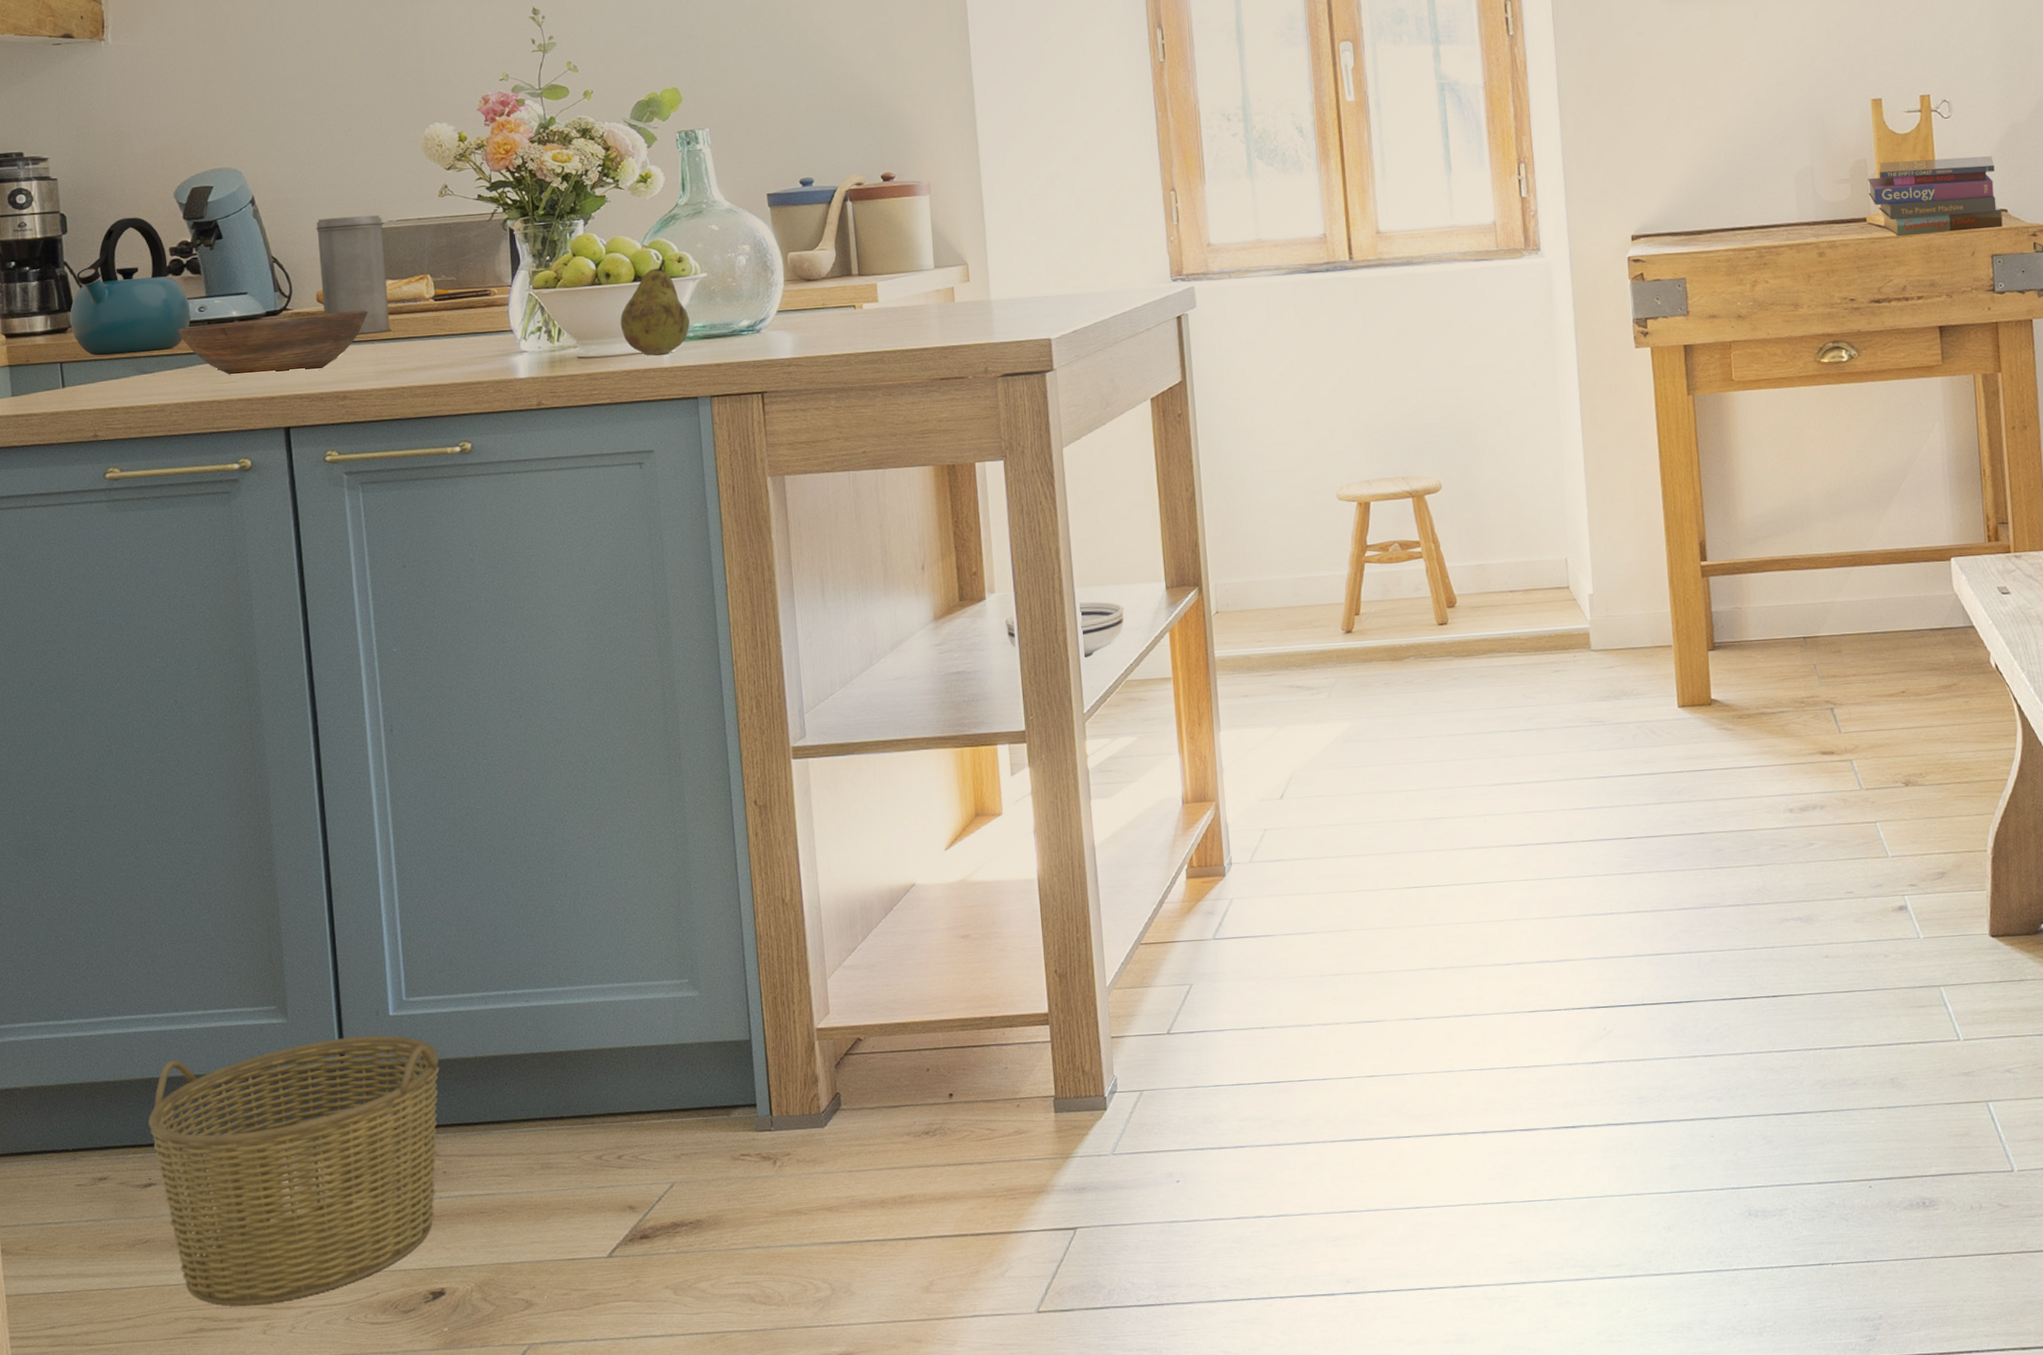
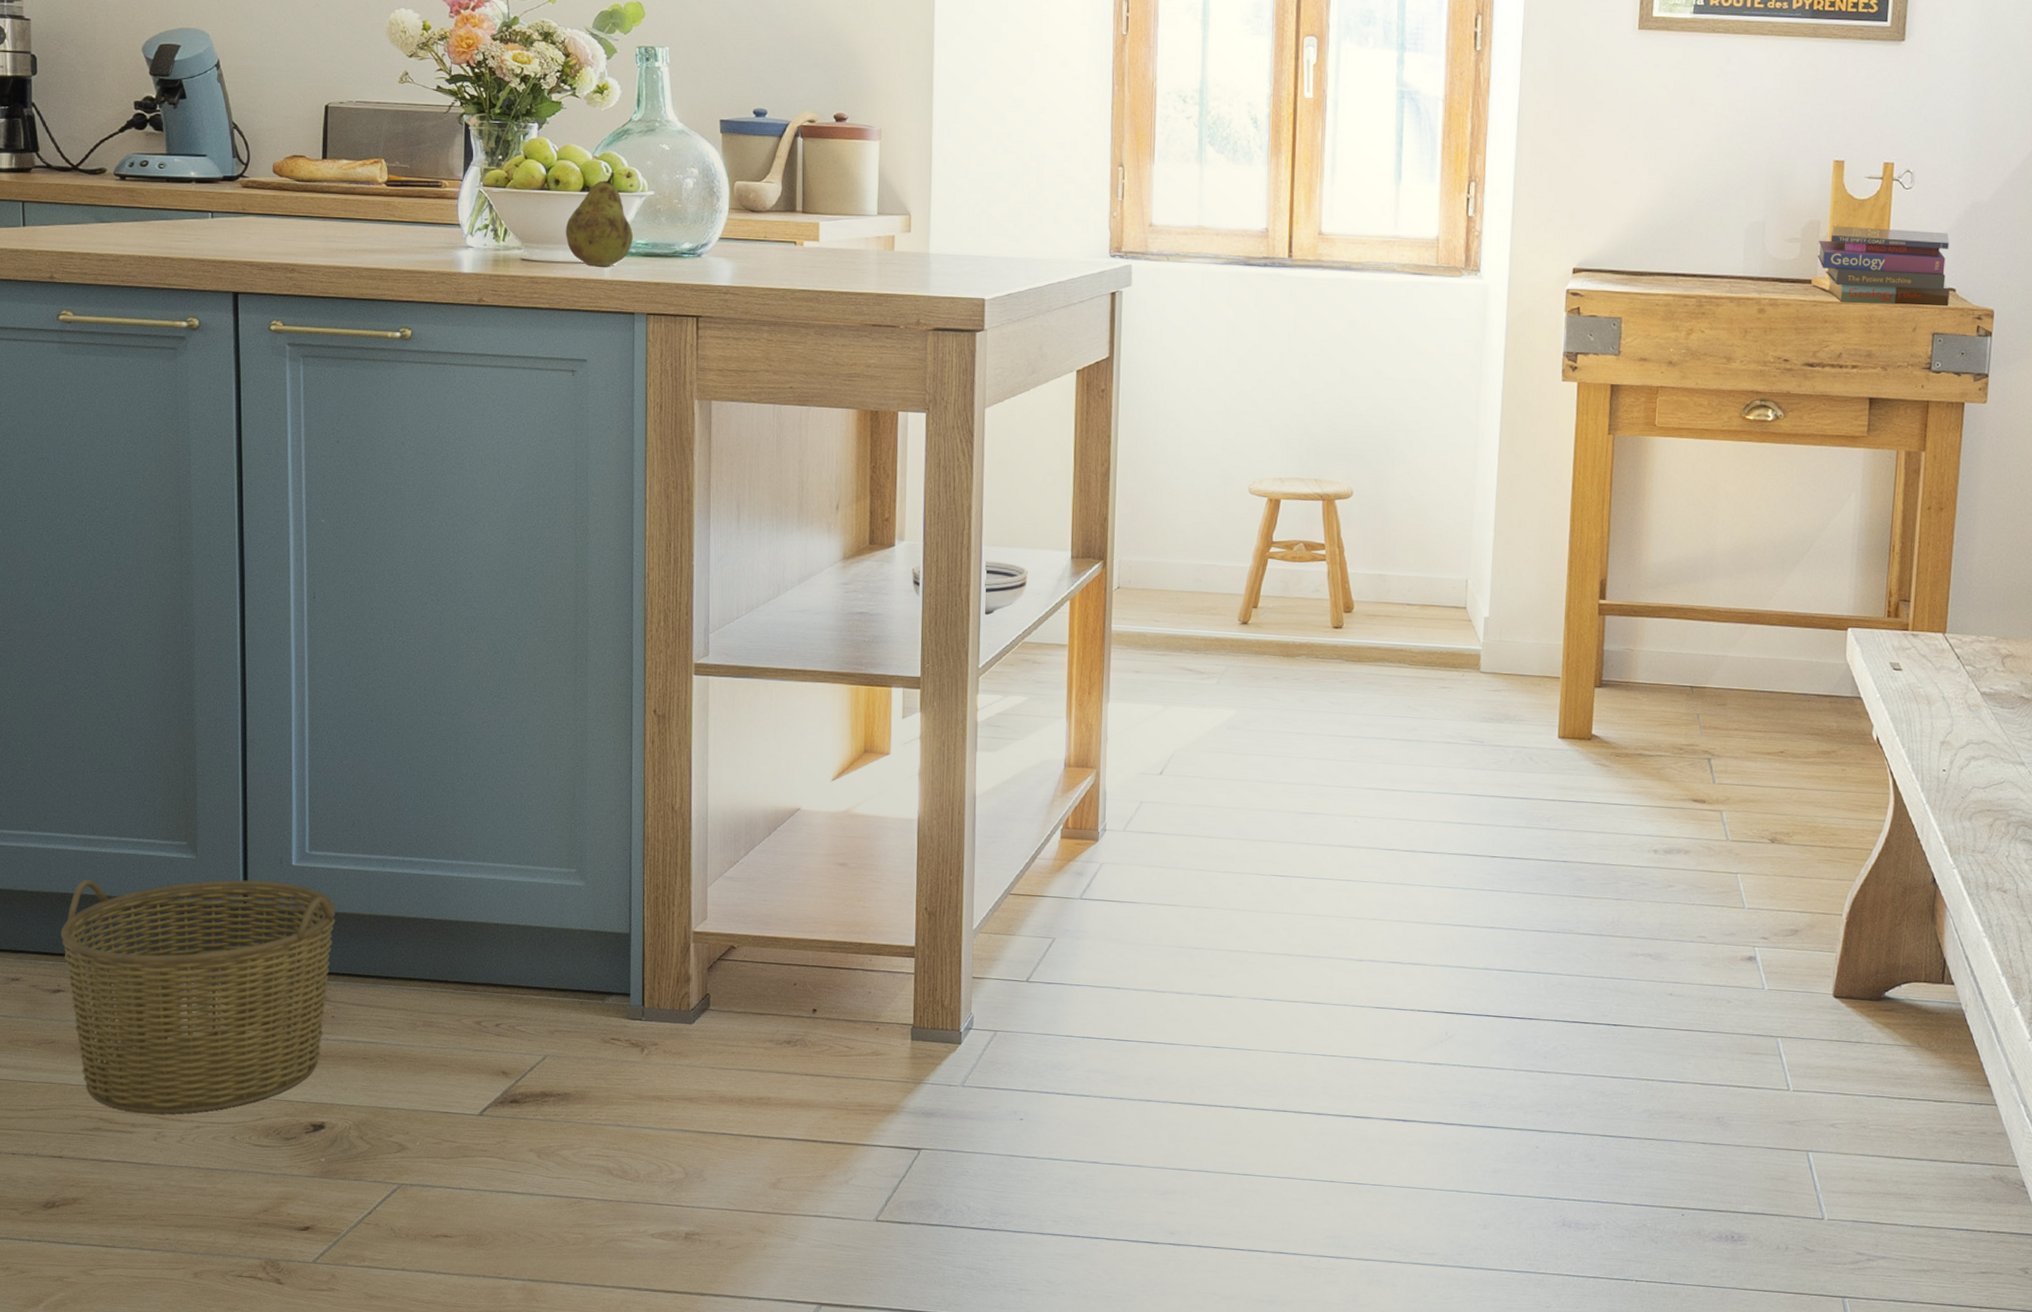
kettle: present [70,217,191,356] -> none [34,66,151,203]
bowl: present [177,310,369,376] -> none [137,181,322,241]
canister: present [315,215,392,336] -> none [277,90,343,212]

